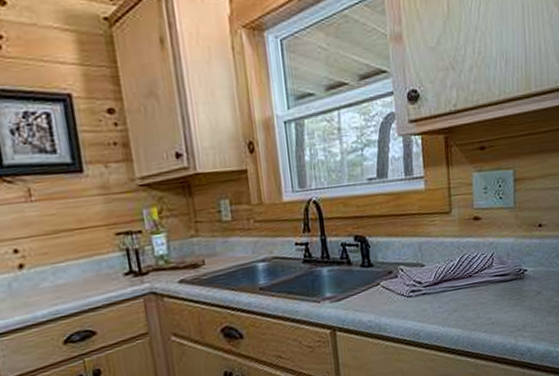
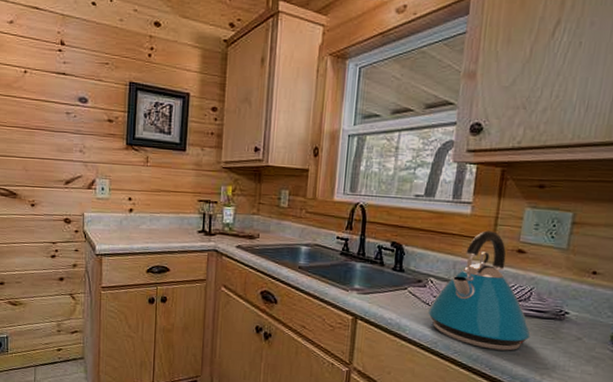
kettle: none [404,203,500,327] -> present [428,230,531,351]

